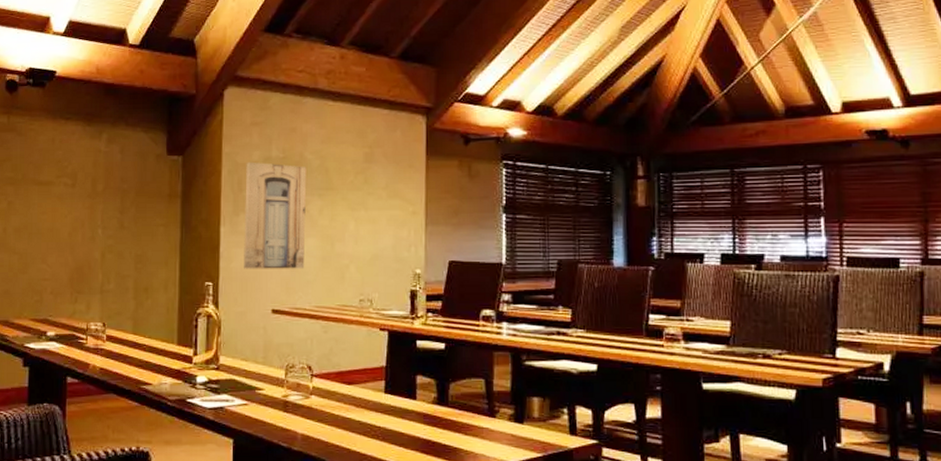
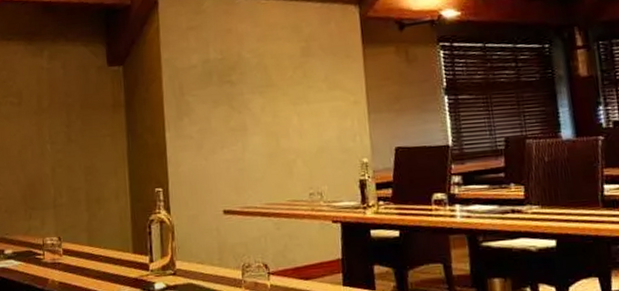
wall art: present [244,161,307,269] -> none [185,65,252,172]

